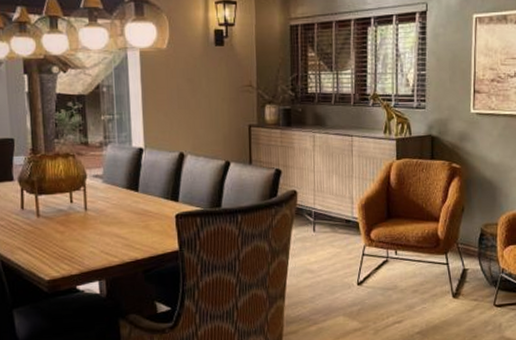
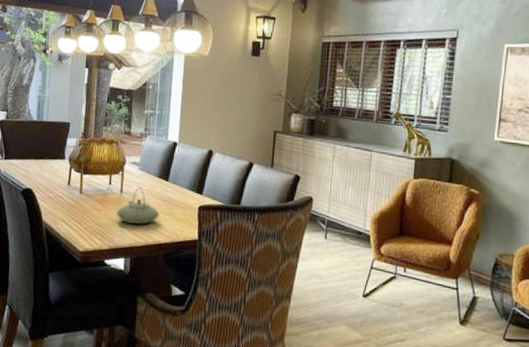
teapot: none [83,202,133,243] -> present [116,188,160,224]

